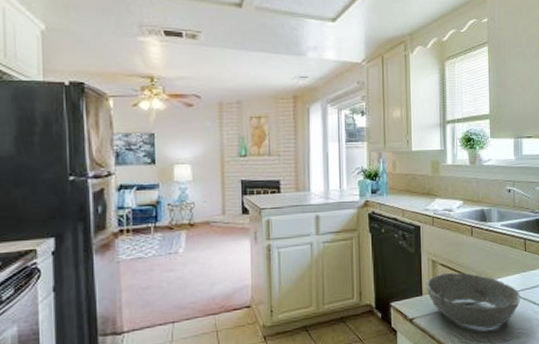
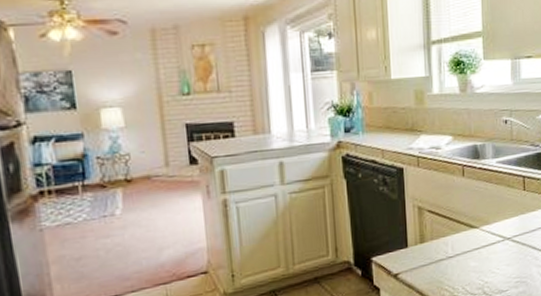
bowl: present [427,272,521,329] -> none [412,219,519,281]

